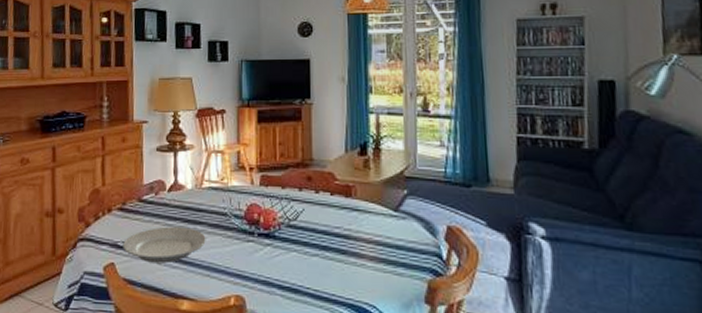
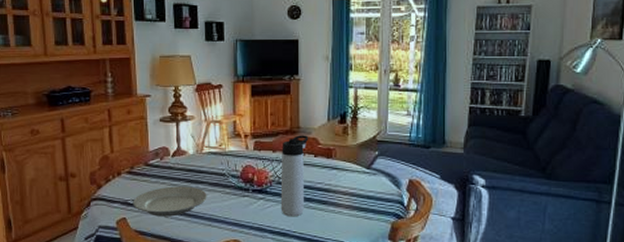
thermos bottle: none [291,169,324,269] -> present [280,135,309,217]

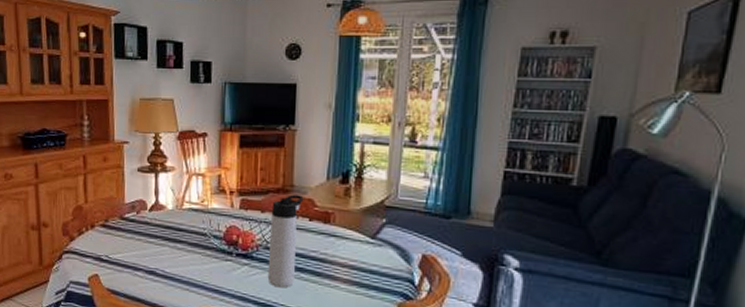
plate: present [133,186,207,217] -> none [106,243,186,277]

